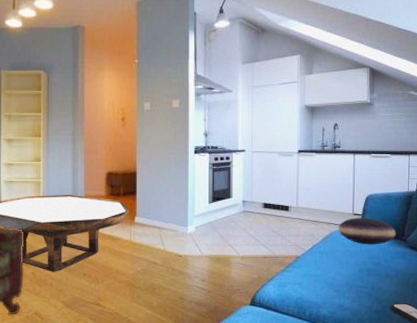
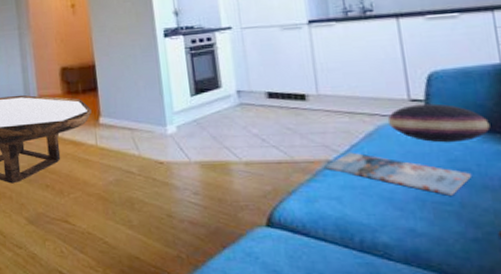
magazine: none [294,250,381,281] -> present [324,152,473,196]

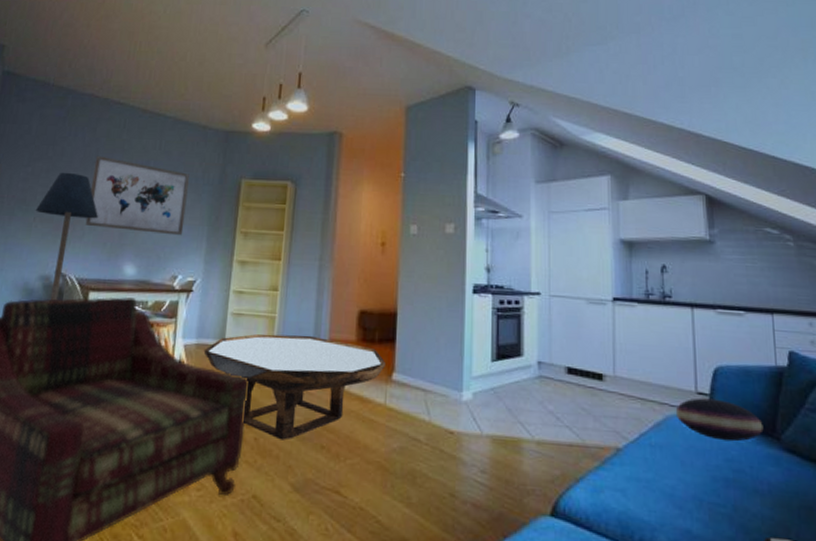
magazine: present [324,152,473,196] -> none [613,441,746,497]

